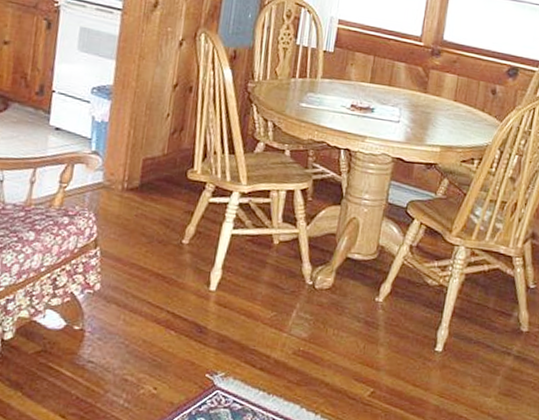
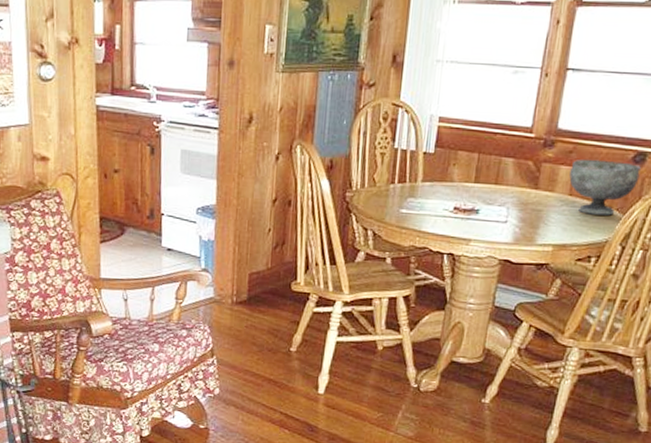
decorative bowl: none [454,69,514,122] -> present [569,159,641,216]

